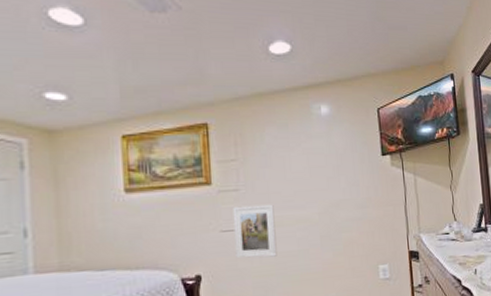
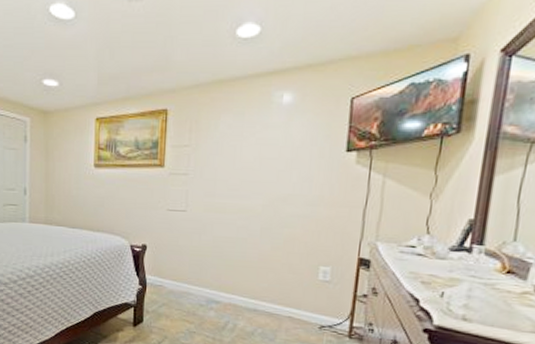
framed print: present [232,204,277,259] -> none [178,189,219,240]

